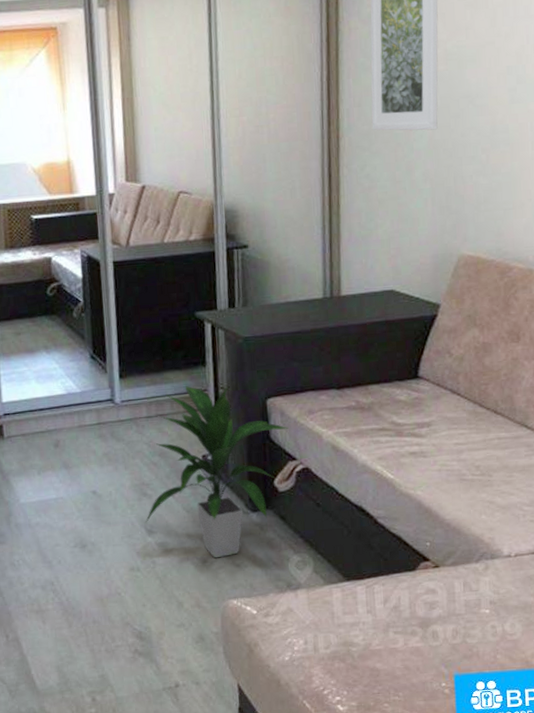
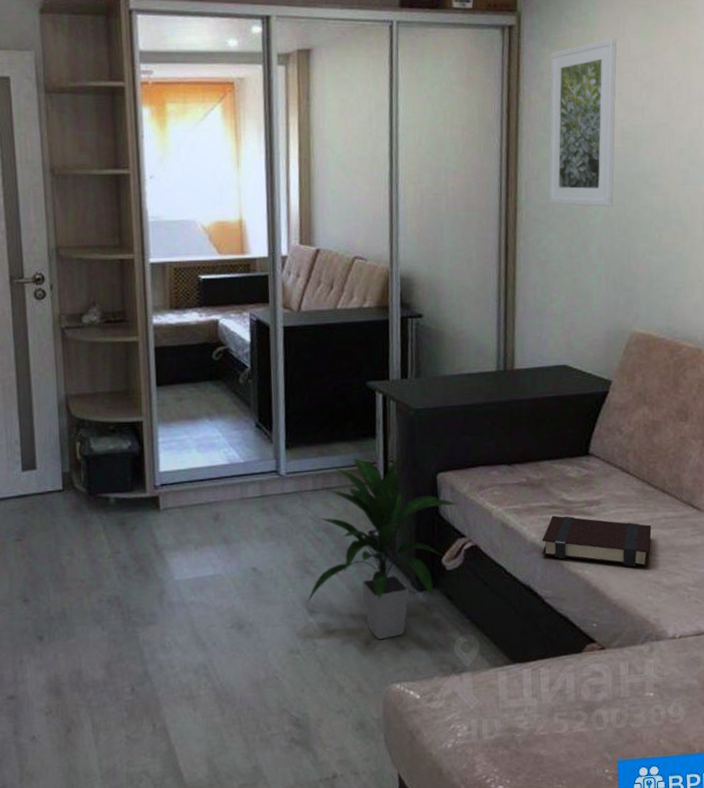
book: none [372,438,484,487] -> present [542,515,652,567]

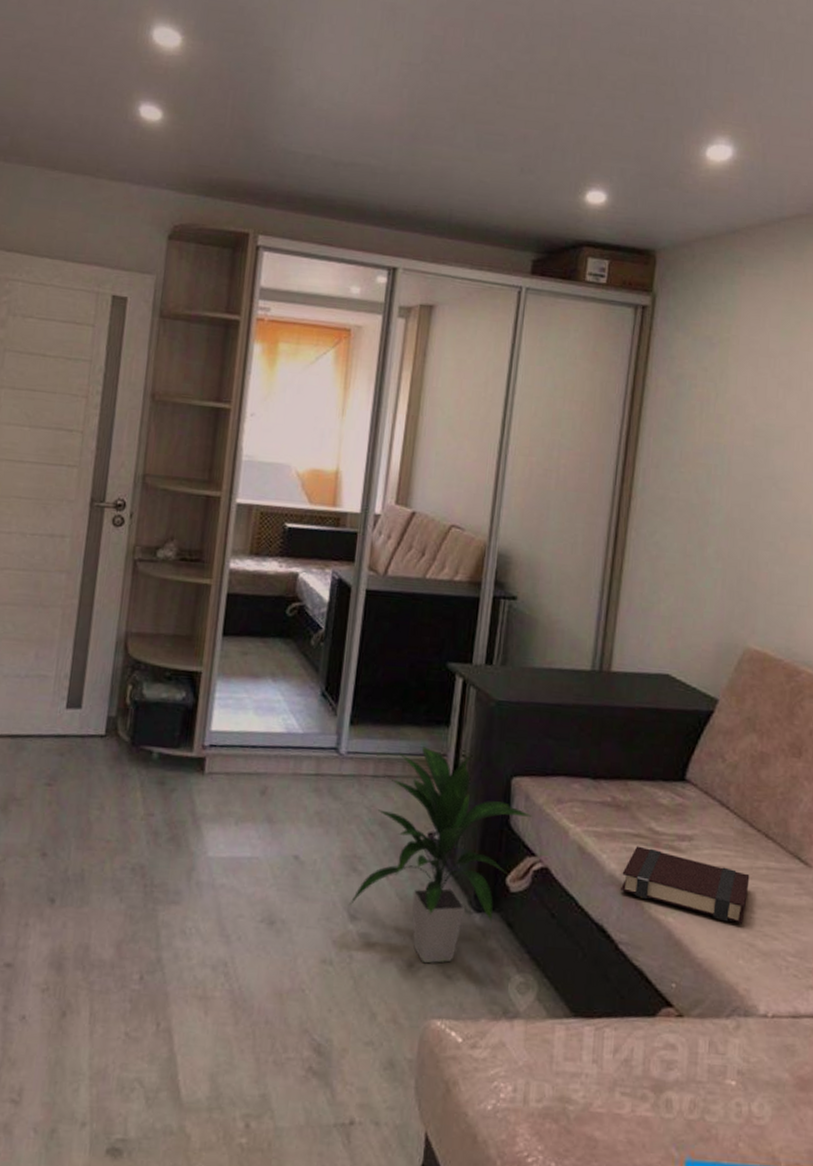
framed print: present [548,38,617,207] -> none [667,330,755,507]

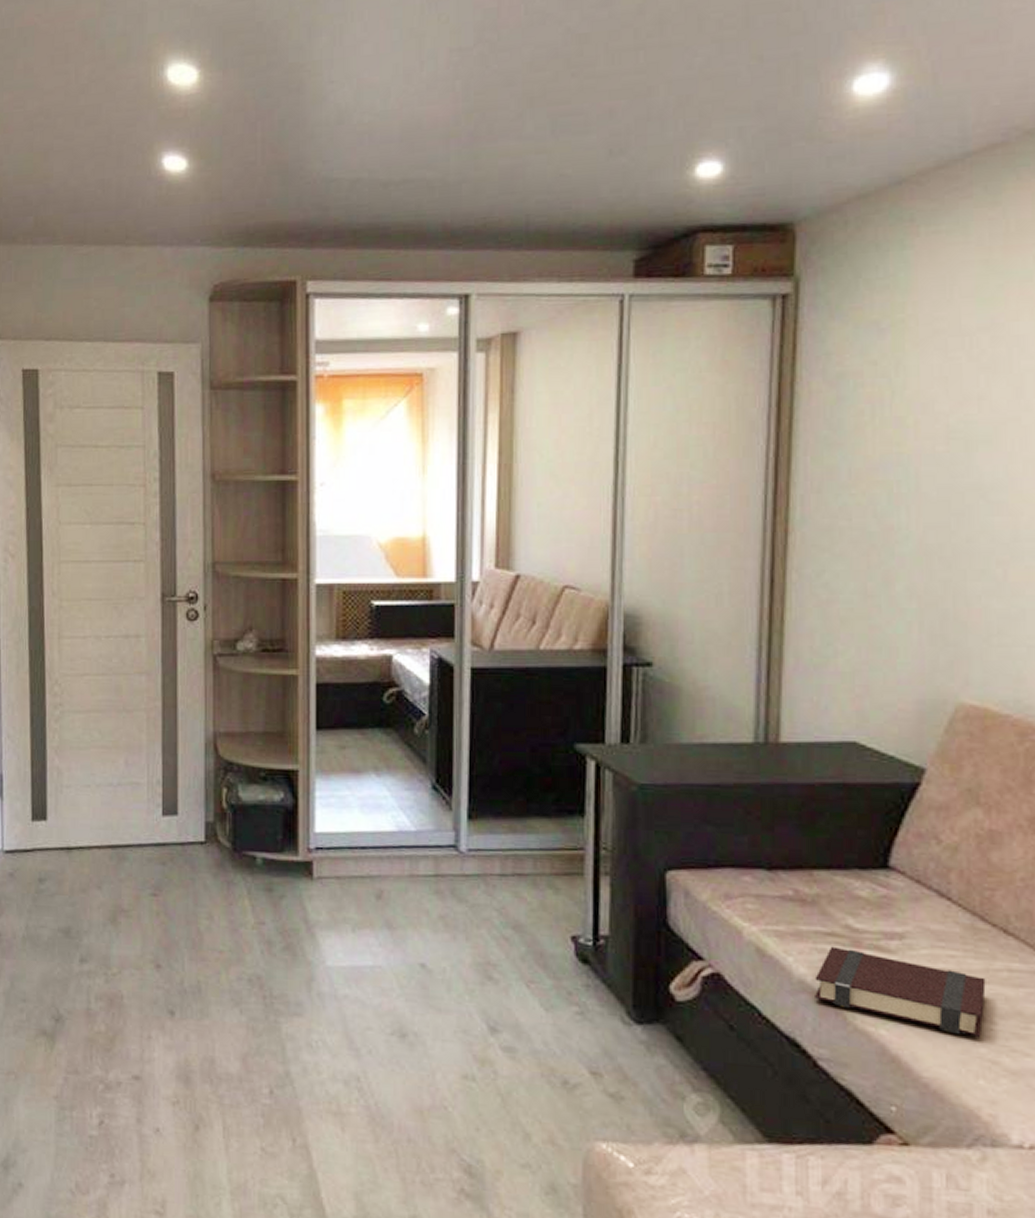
indoor plant: present [349,745,532,964] -> none [488,839,695,1081]

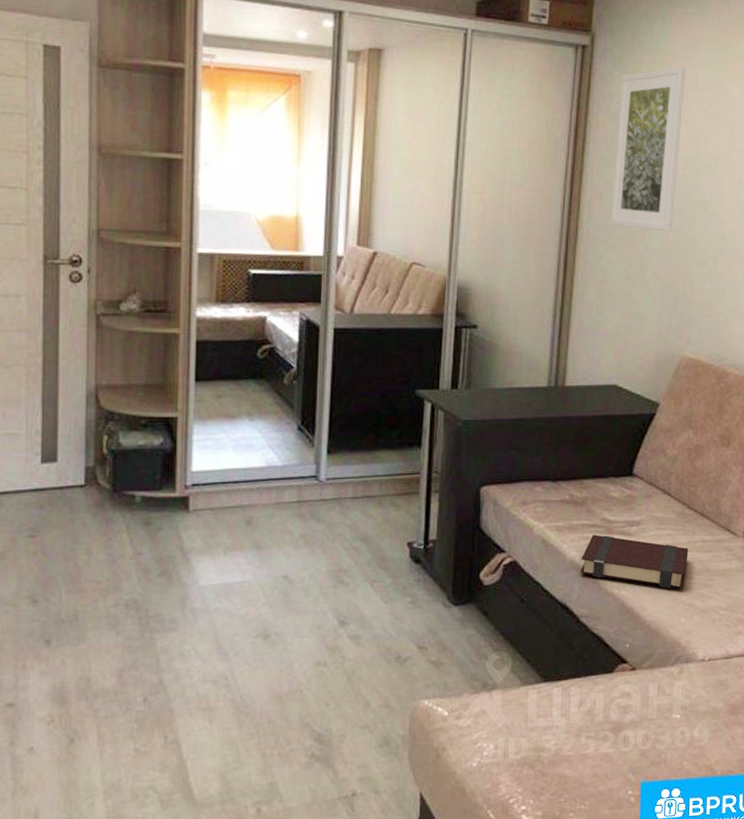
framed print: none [835,305,940,531] -> present [610,67,685,232]

